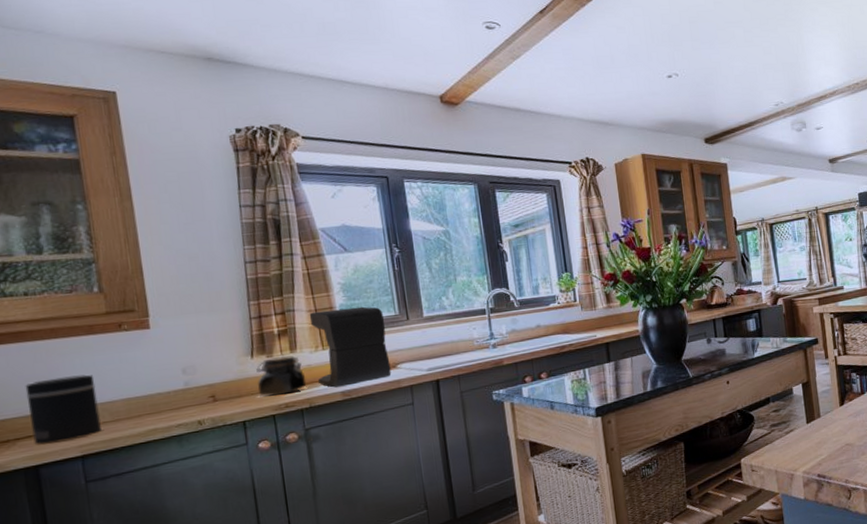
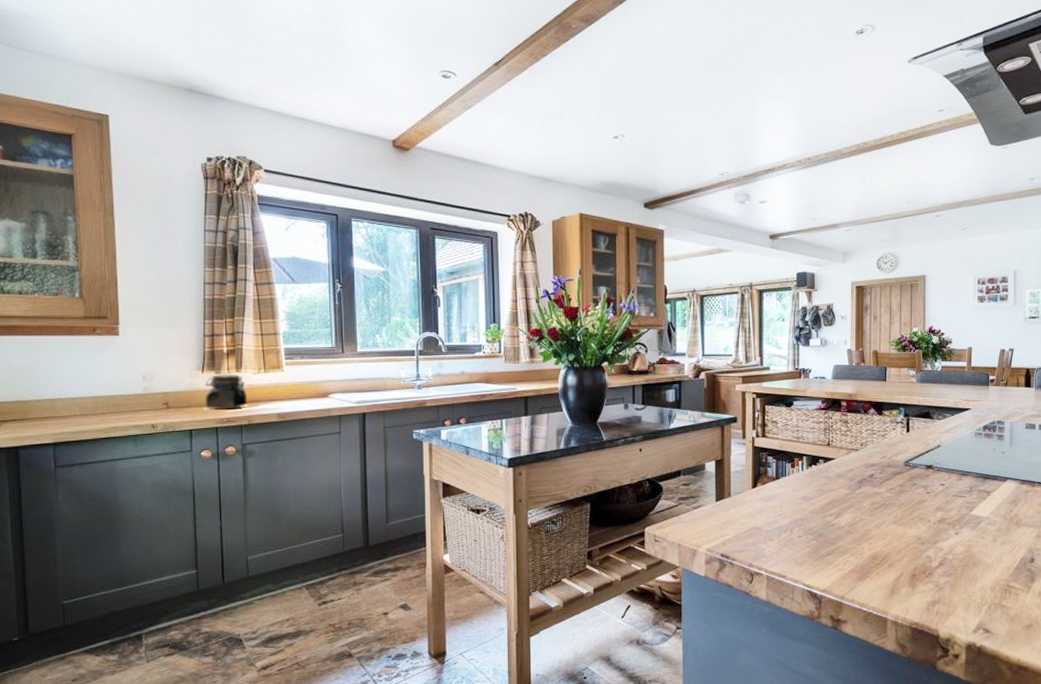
cylinder: present [25,374,102,445] -> none [13,370,72,429]
coffee maker: present [309,306,392,388] -> none [255,336,323,409]

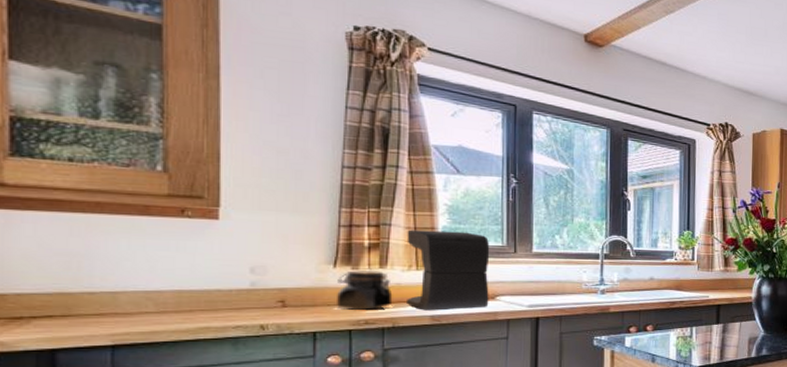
coffee maker: none [255,336,323,409] -> present [405,229,490,311]

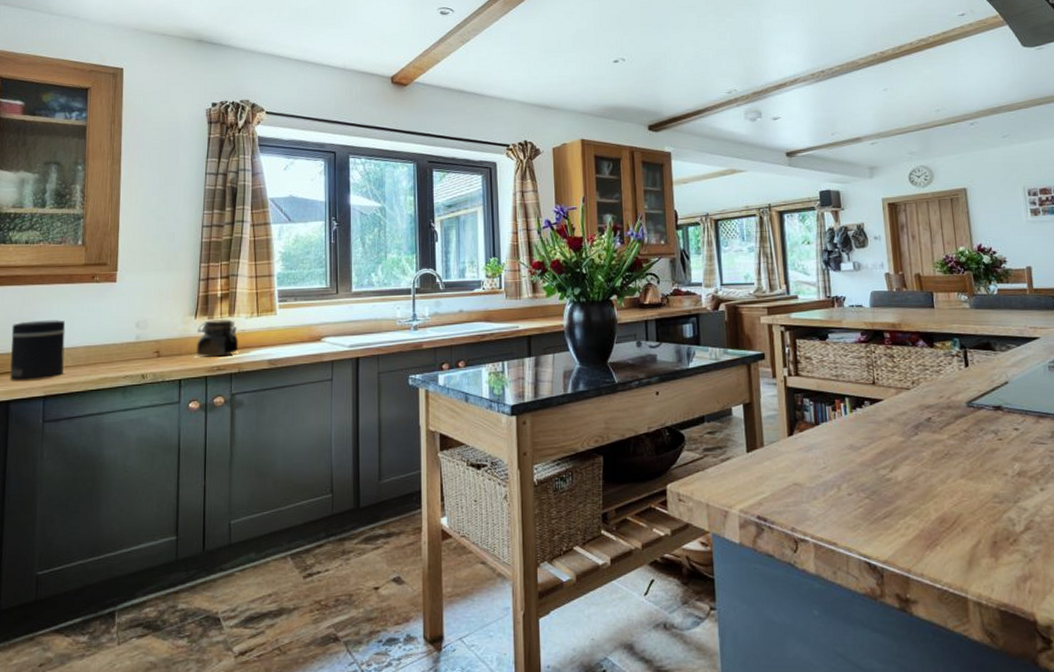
cylinder: none [53,256,143,327] -> present [10,320,66,381]
coffee maker: present [405,229,490,311] -> none [248,276,316,355]

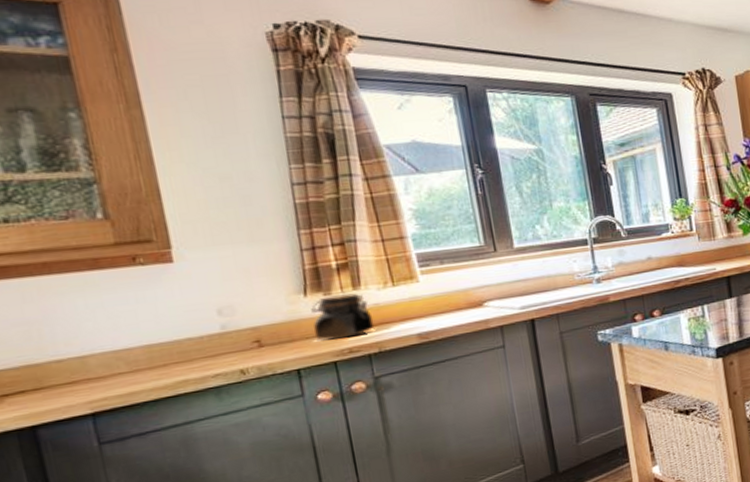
cylinder: present [10,320,66,381] -> none [12,317,116,402]

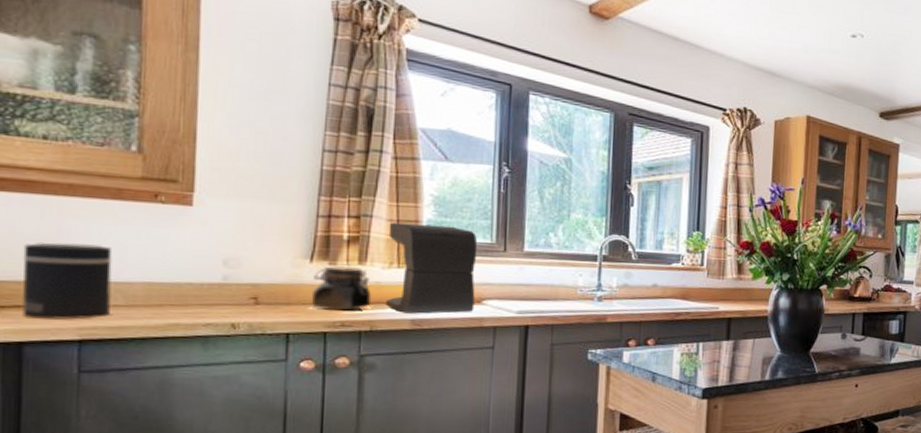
cylinder: none [12,317,116,402] -> present [22,242,113,320]
coffee maker: none [374,236,477,330] -> present [384,222,478,314]

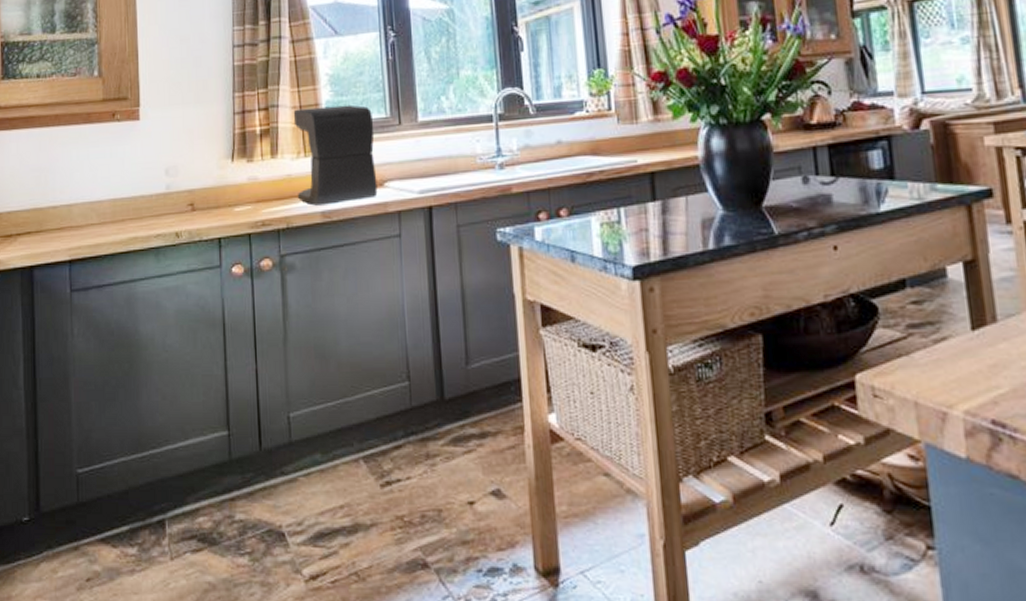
cylinder: present [22,242,113,320] -> none [29,168,89,243]
jar: present [311,266,372,311] -> none [235,161,286,211]

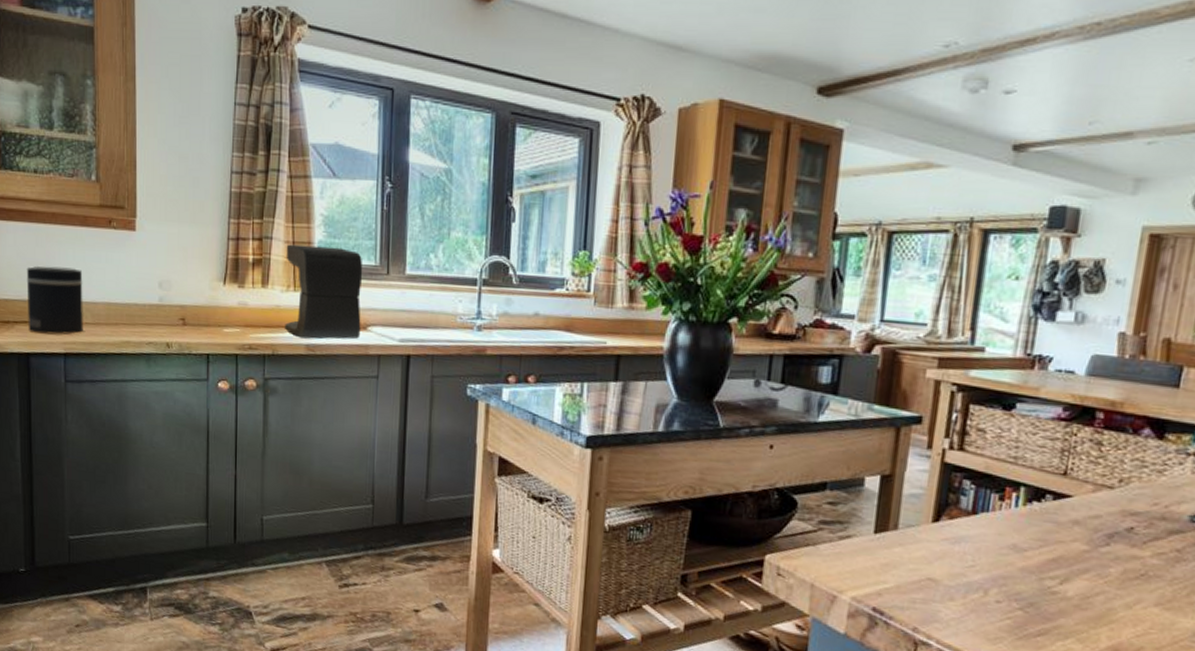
cylinder: none [29,168,89,243] -> present [26,265,84,335]

